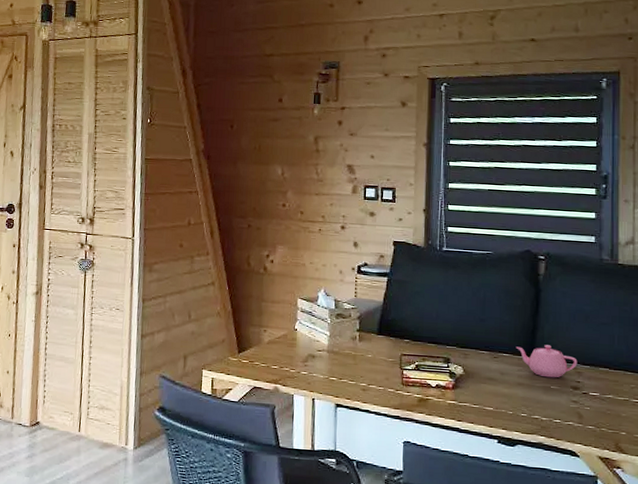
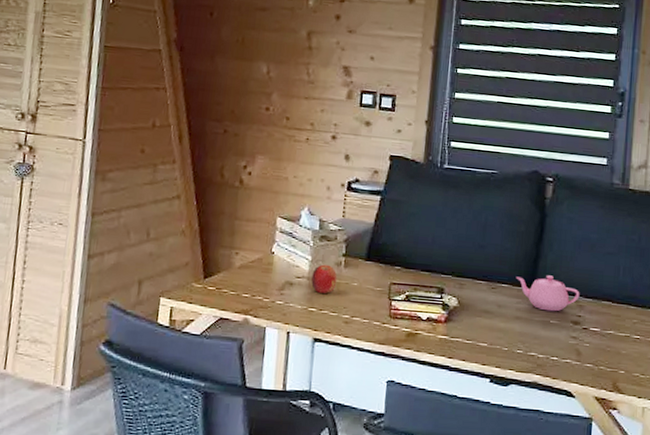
fruit: none [331,339,354,364] -> present [311,264,338,294]

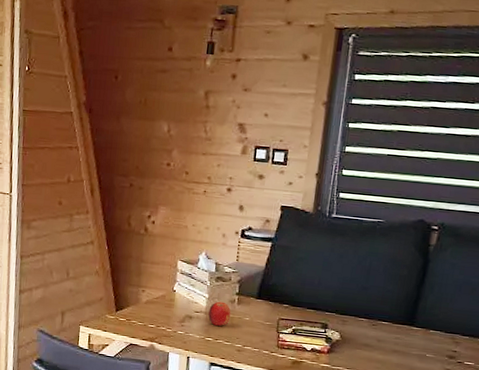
teapot: present [515,275,580,312] -> none [396,315,457,347]

